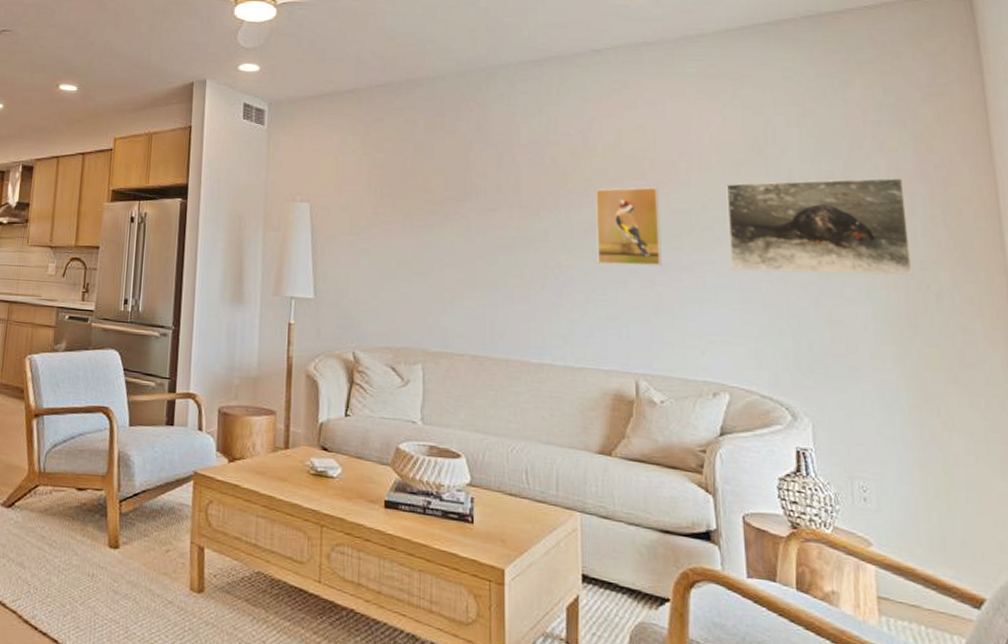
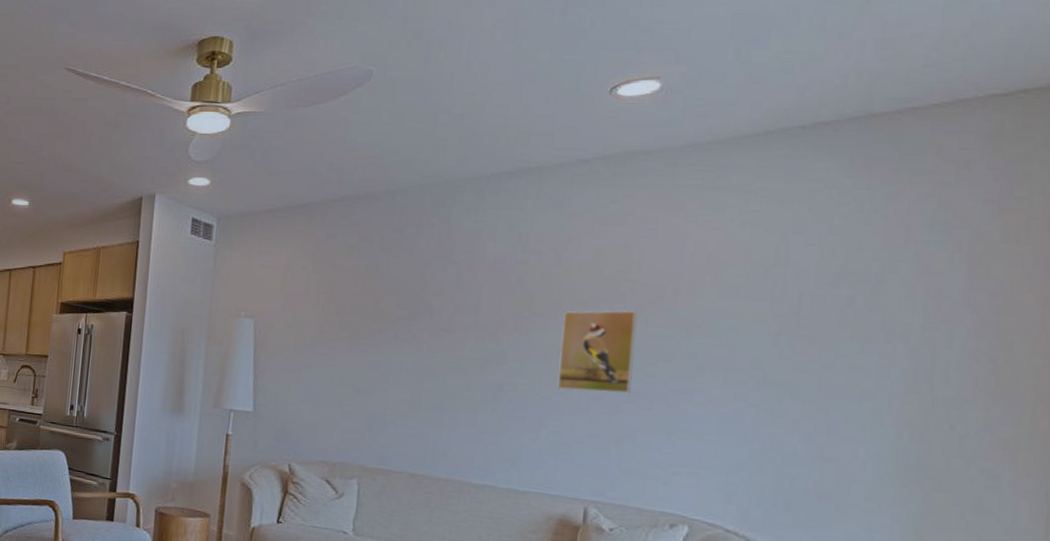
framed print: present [726,177,913,276] -> none [711,305,944,414]

